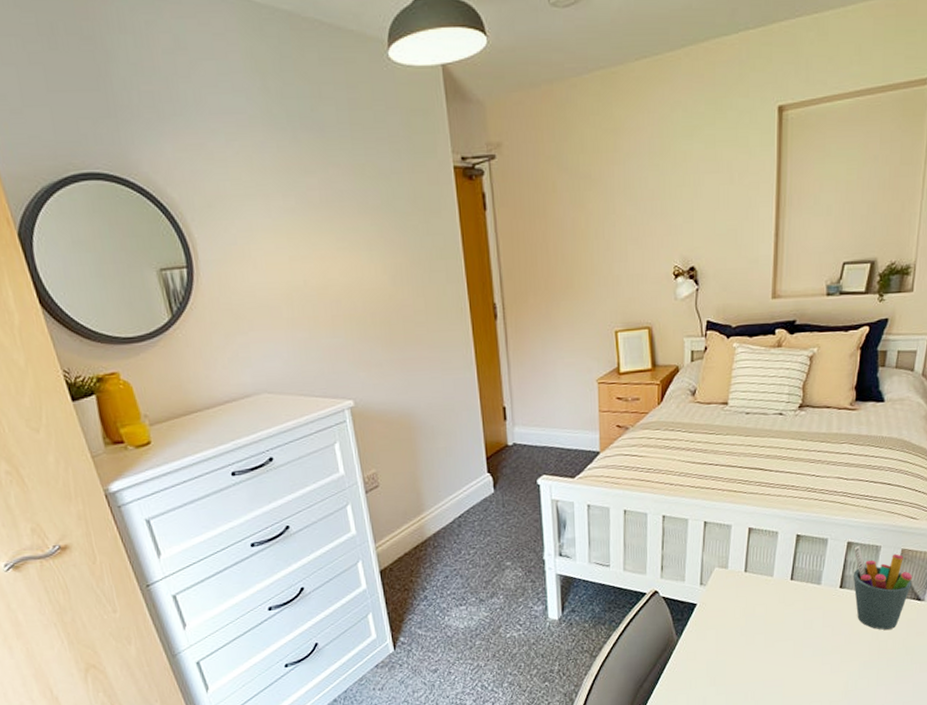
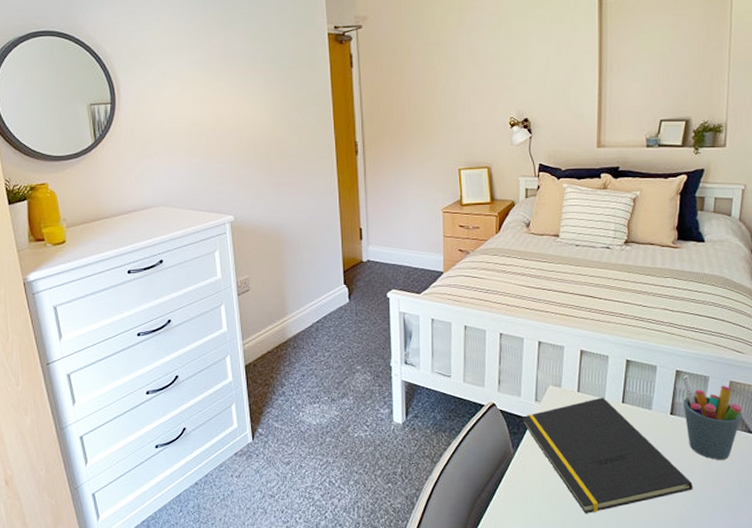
notepad: none [686,575,859,694] -> present [522,397,693,514]

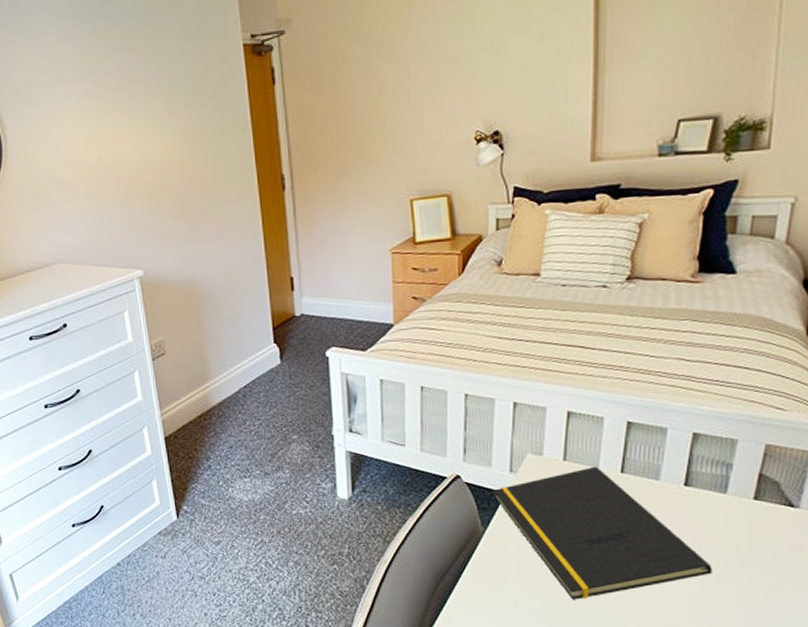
pen holder: present [682,375,743,460] -> none [701,438,782,539]

